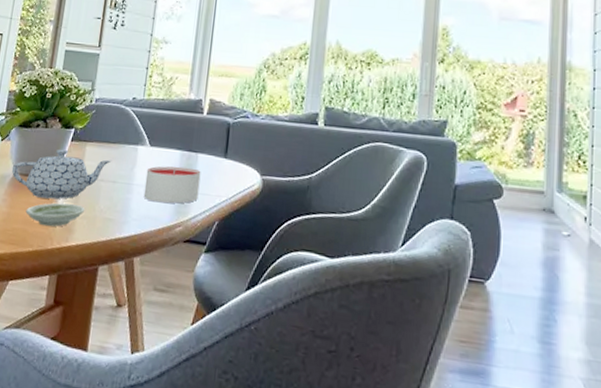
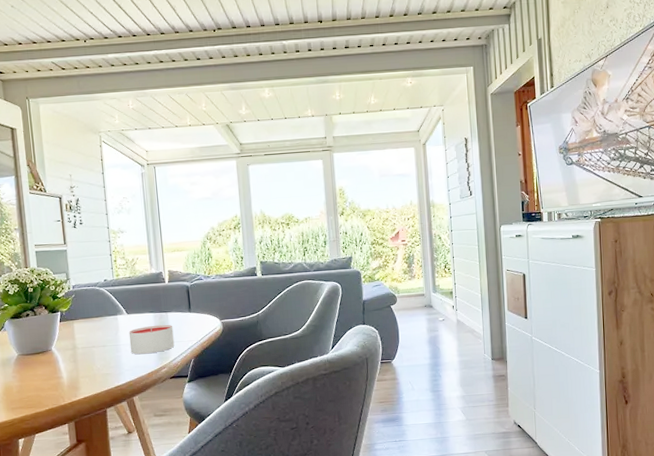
teapot: present [11,149,112,200] -> none [13,329,98,370]
saucer: present [25,203,85,227] -> none [35,368,85,390]

